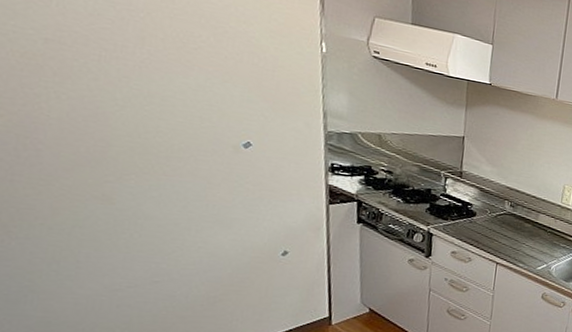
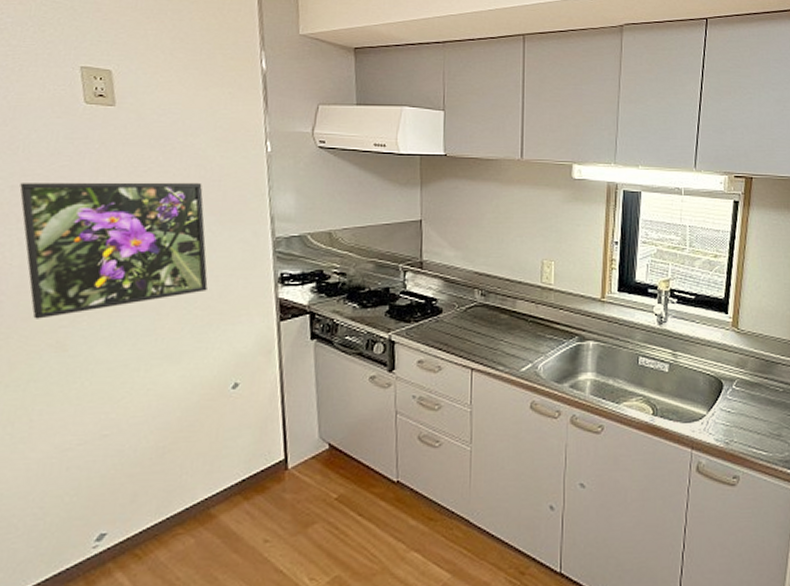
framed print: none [55,37,260,172] -> present [19,182,208,319]

